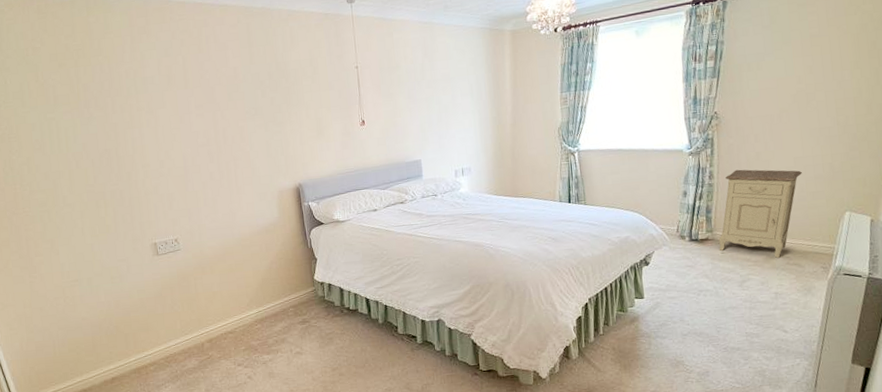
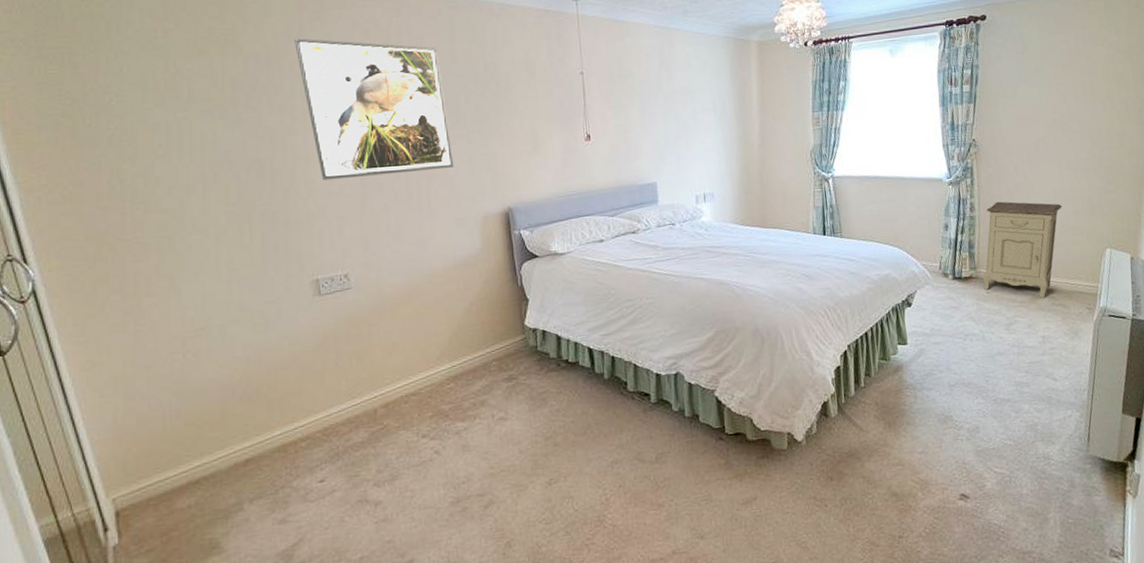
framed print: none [128,49,255,165] -> present [294,38,454,181]

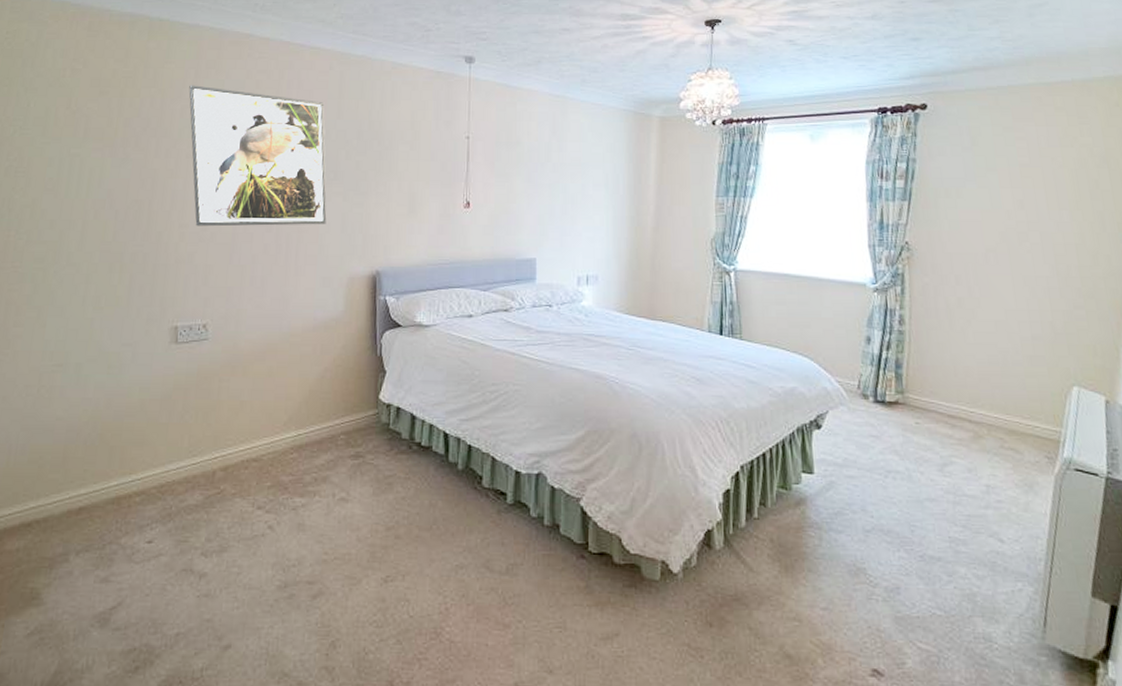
nightstand: present [983,201,1062,298] -> none [912,316,1016,438]

